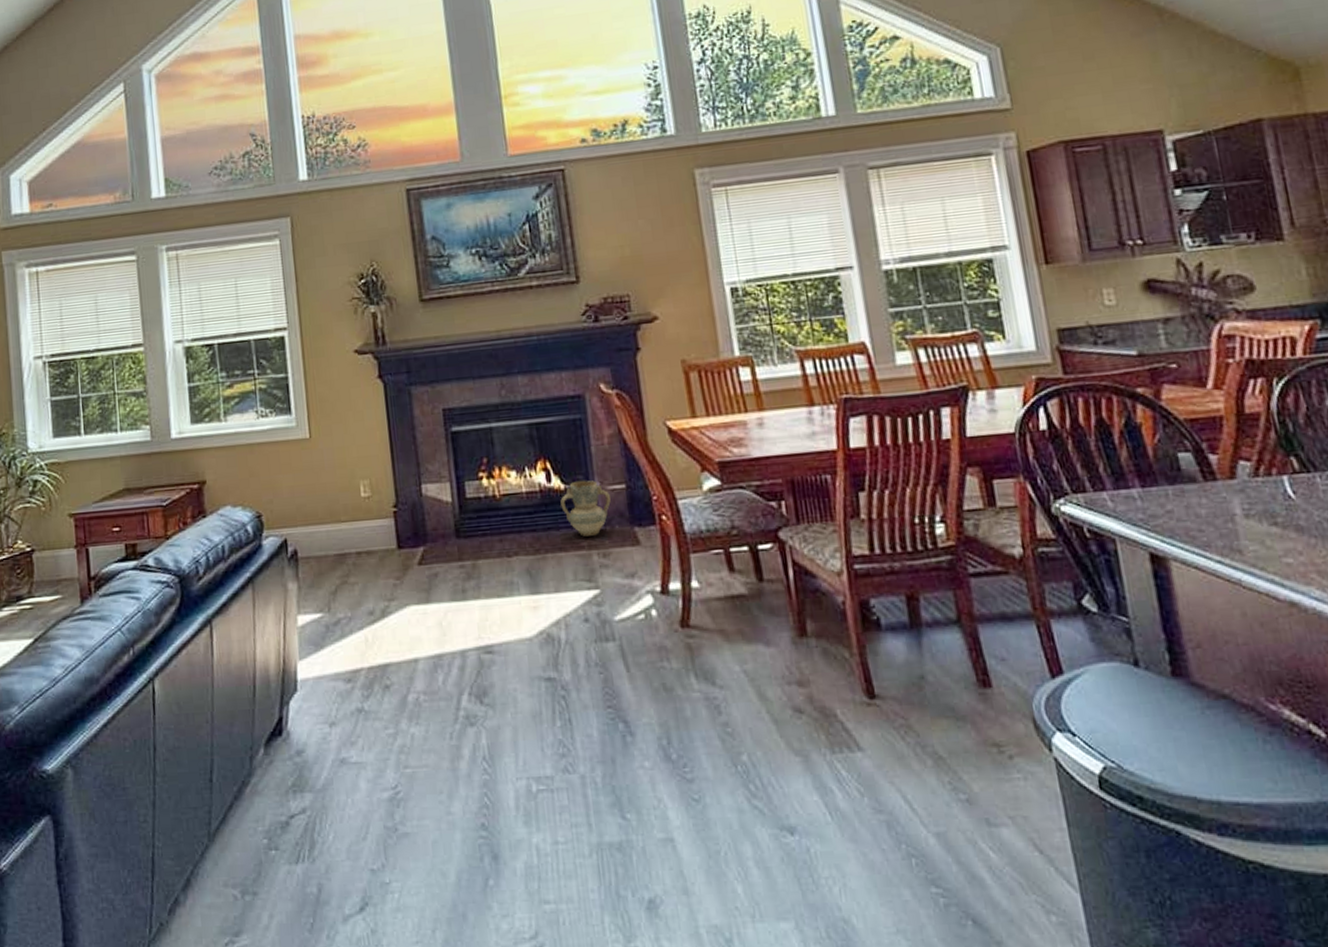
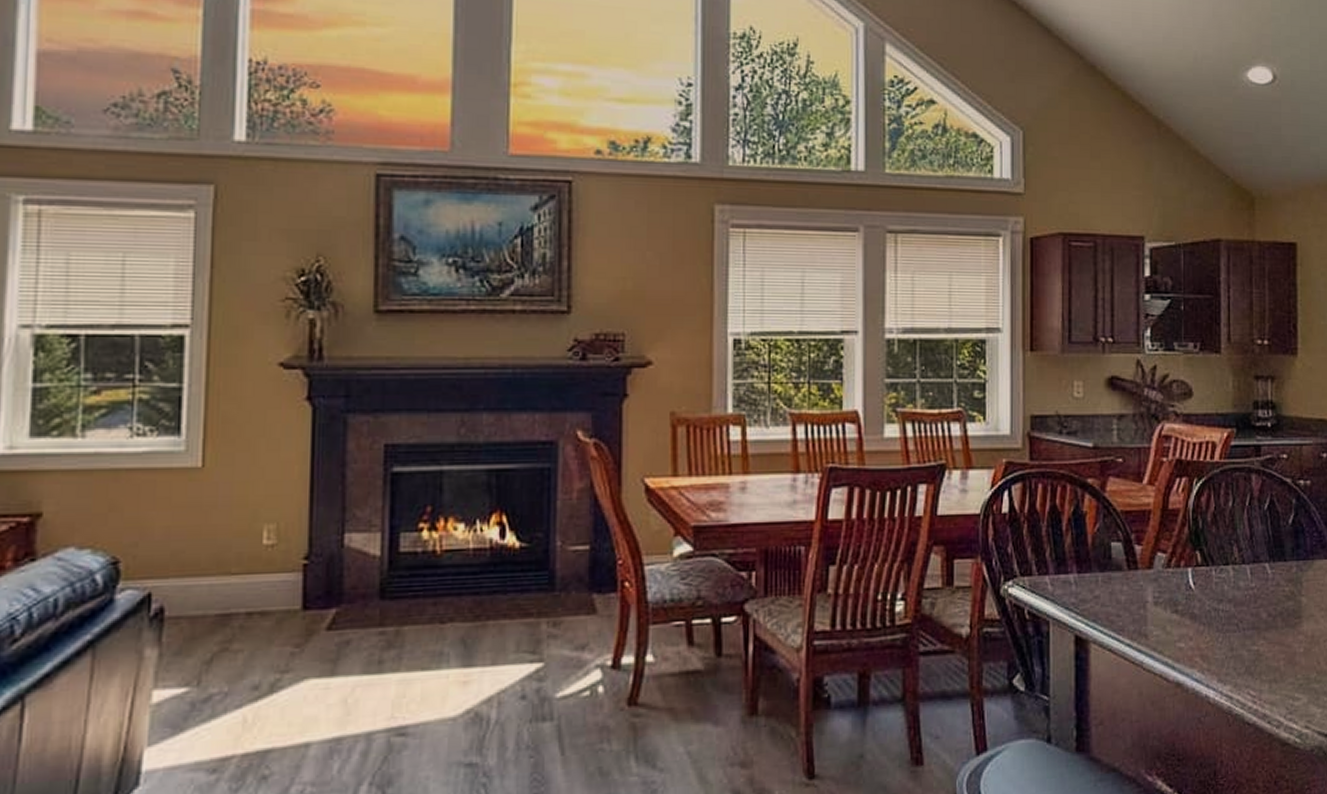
ceramic jug: present [560,480,611,537] -> none [513,538,570,602]

